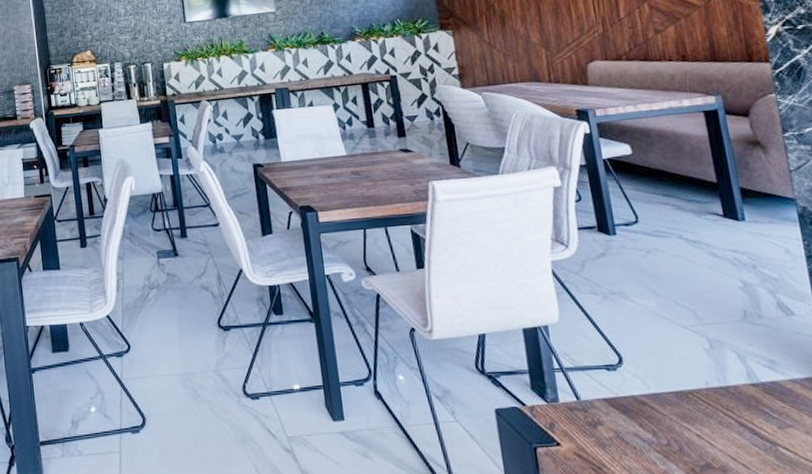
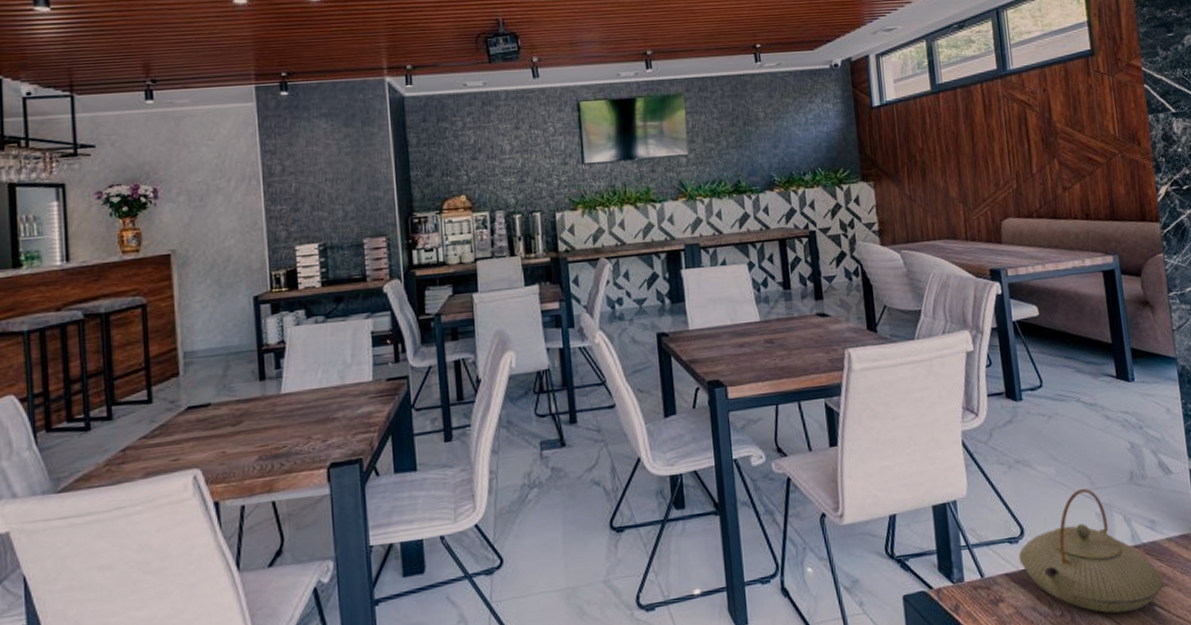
teapot: none [617,323,788,449] -> present [1018,488,1164,613]

